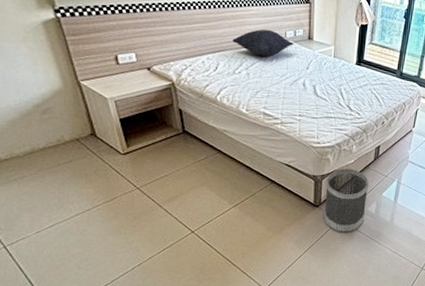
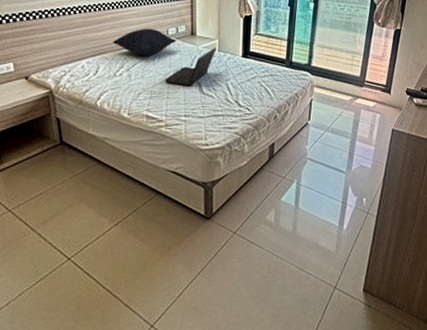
laptop: none [281,53,332,89] -> present [164,47,217,87]
wastebasket: present [324,168,370,233] -> none [217,171,266,249]

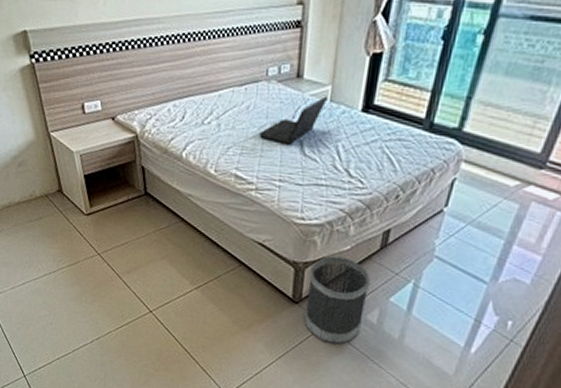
pillow: present [113,28,176,56] -> none [202,65,277,102]
wastebasket: none [217,171,266,249] -> present [304,256,371,345]

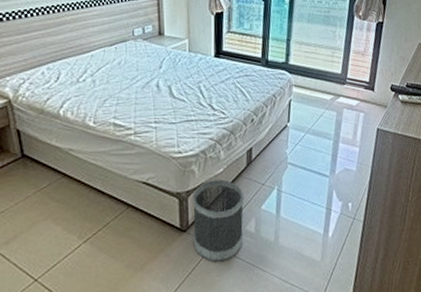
laptop: present [258,96,328,145] -> none [131,48,187,91]

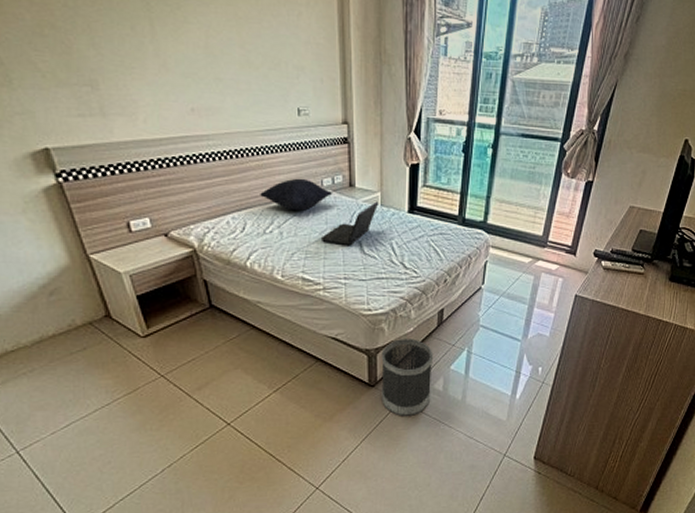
pillow: none [74,29,142,59] -> present [260,178,332,211]
laptop: none [131,48,187,91] -> present [320,201,379,246]

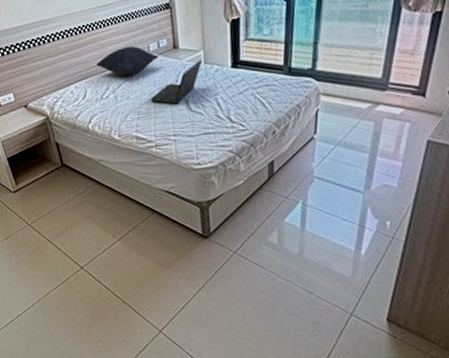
wastebasket: present [381,338,434,416] -> none [213,191,266,268]

